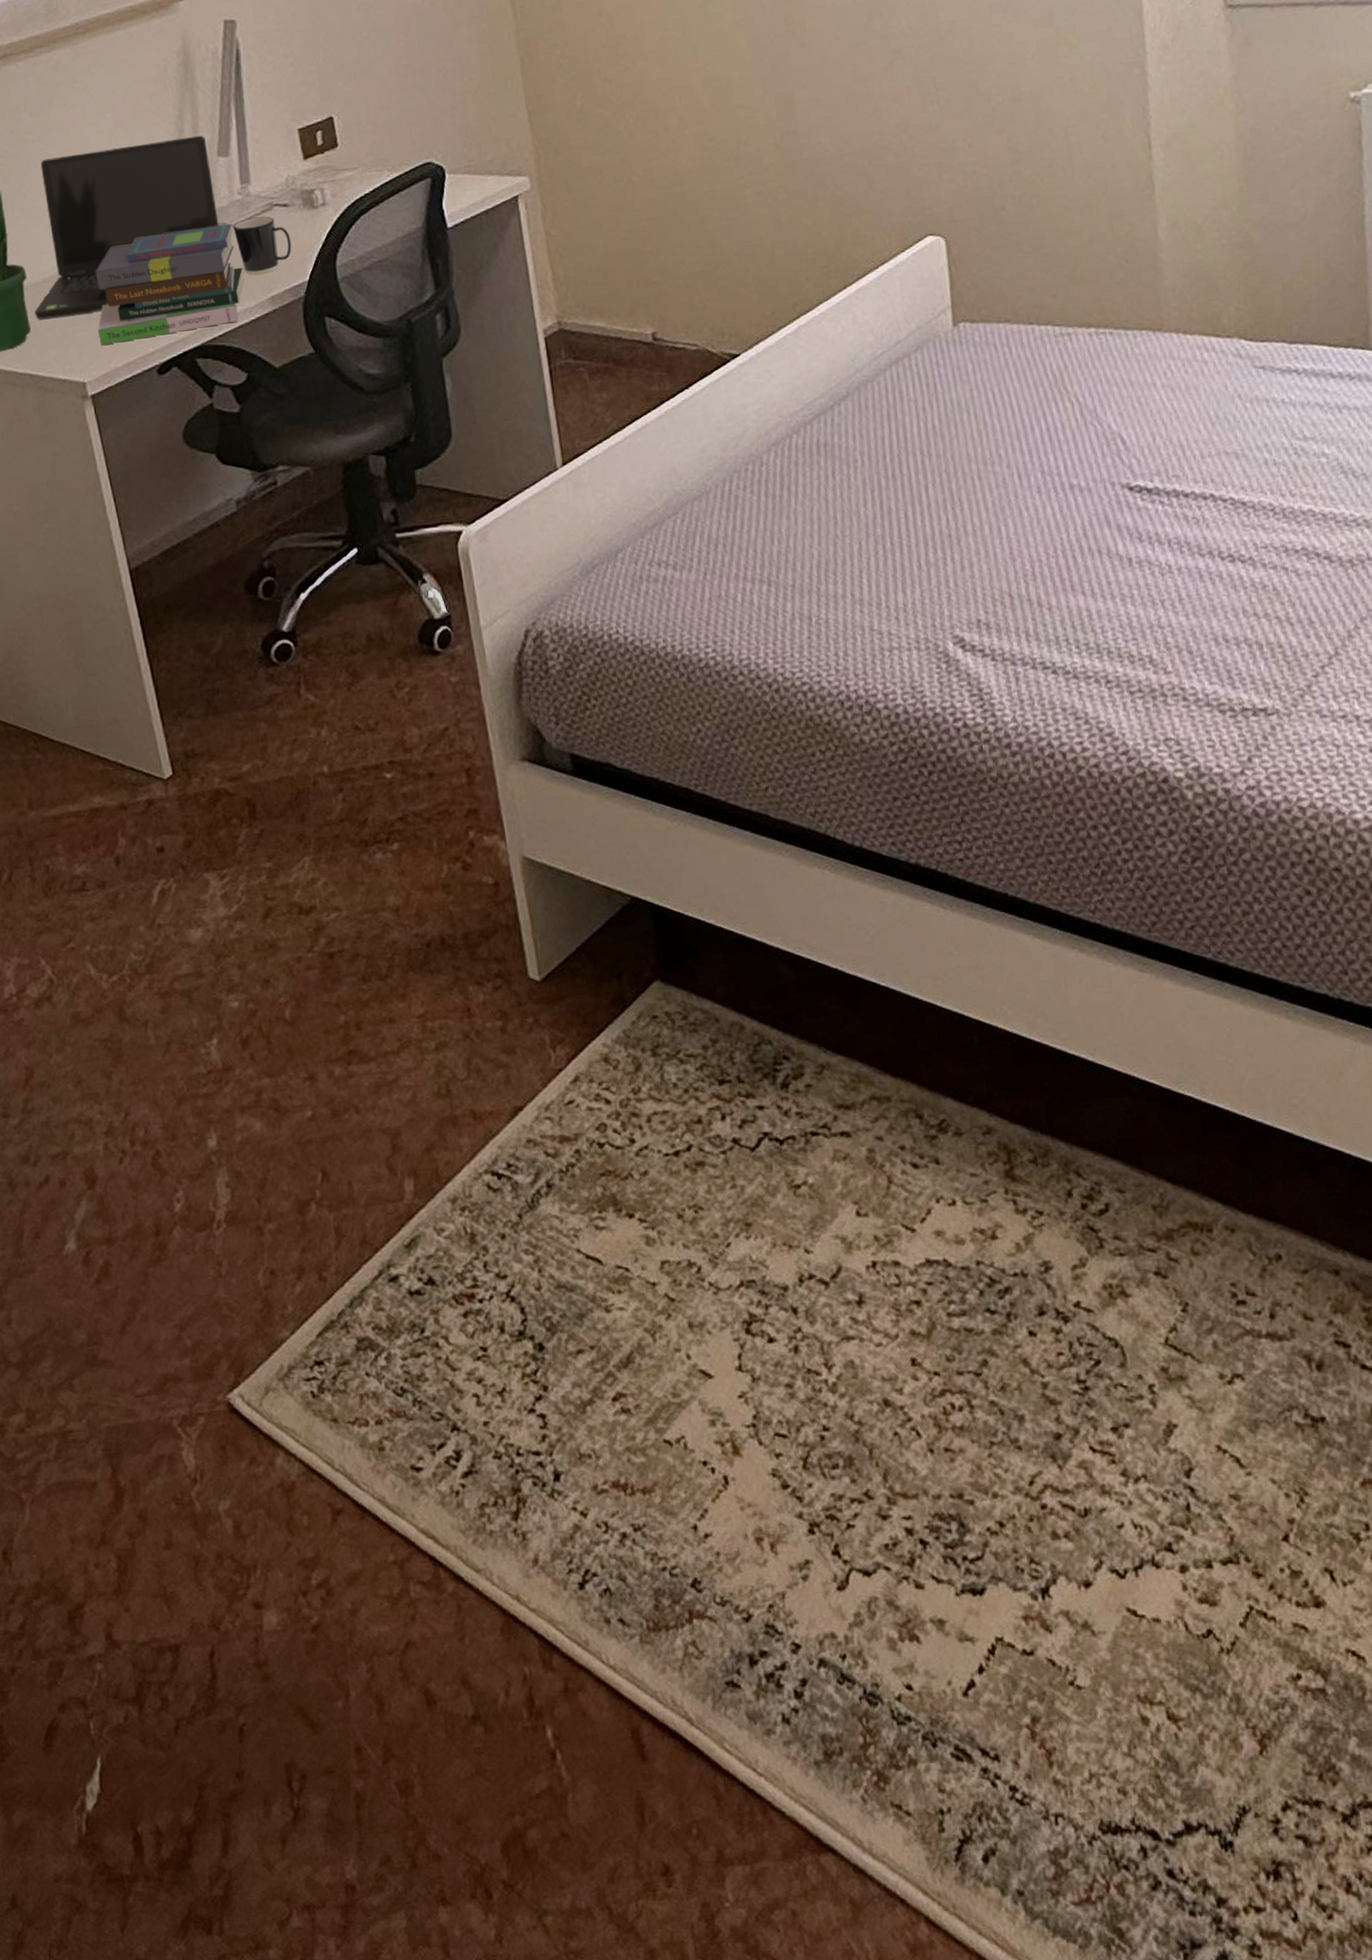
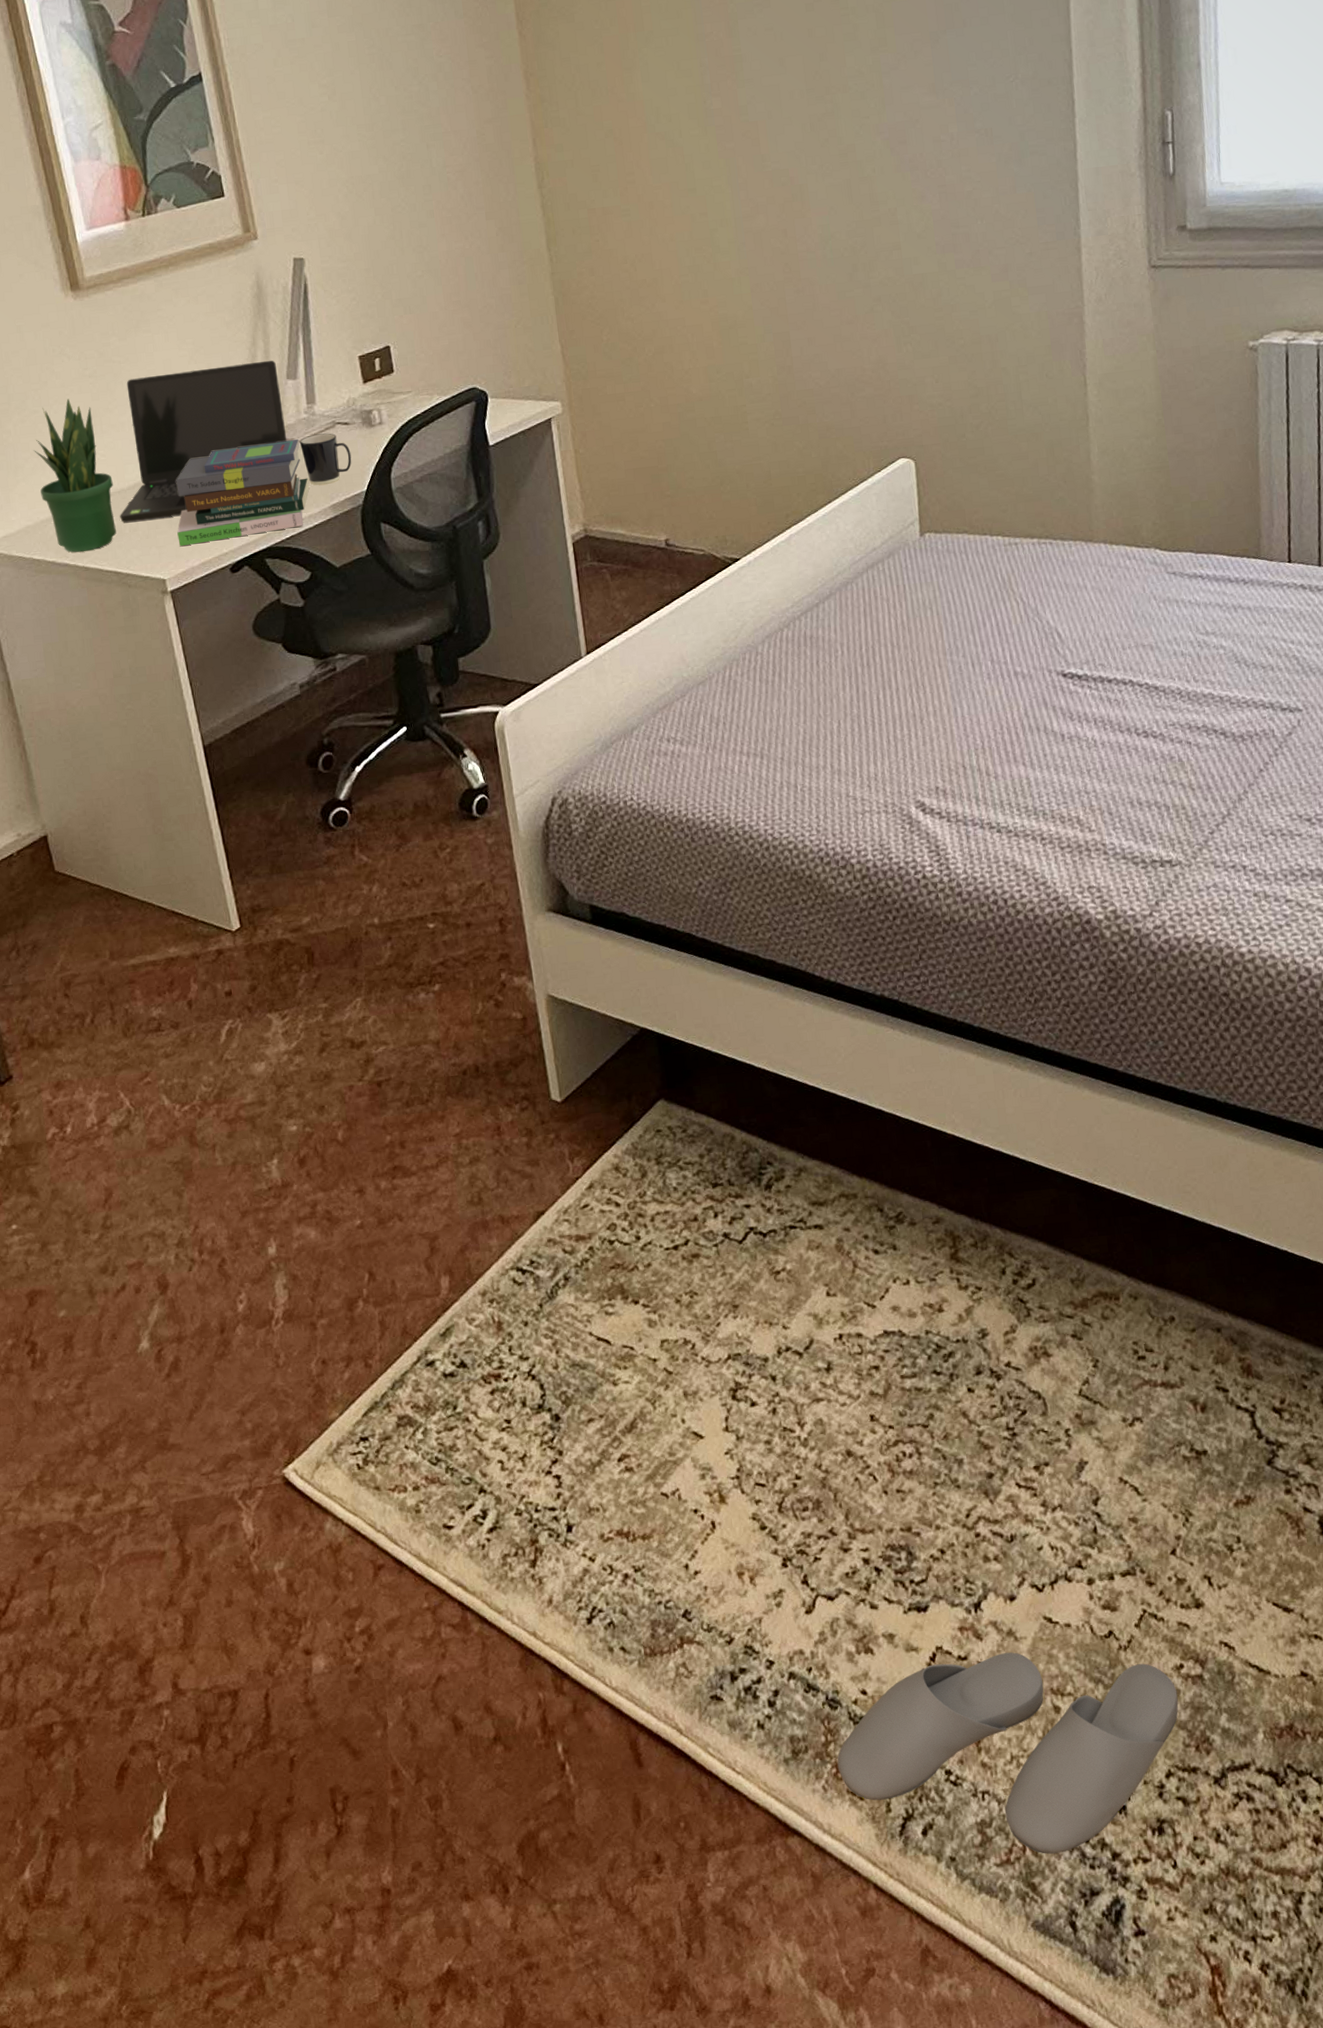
slippers: none [878,1649,1296,1894] -> present [837,1652,1179,1854]

